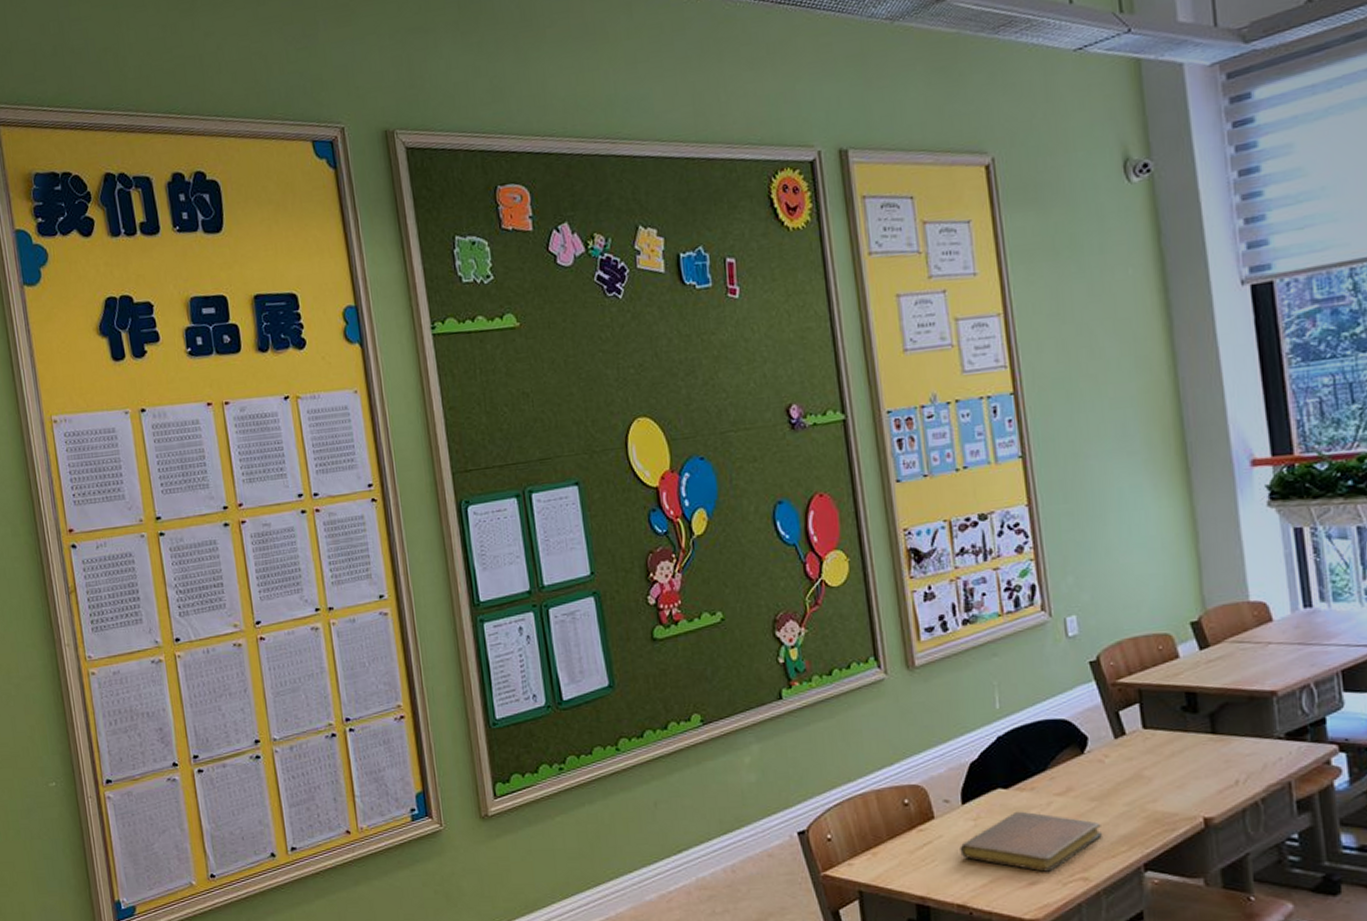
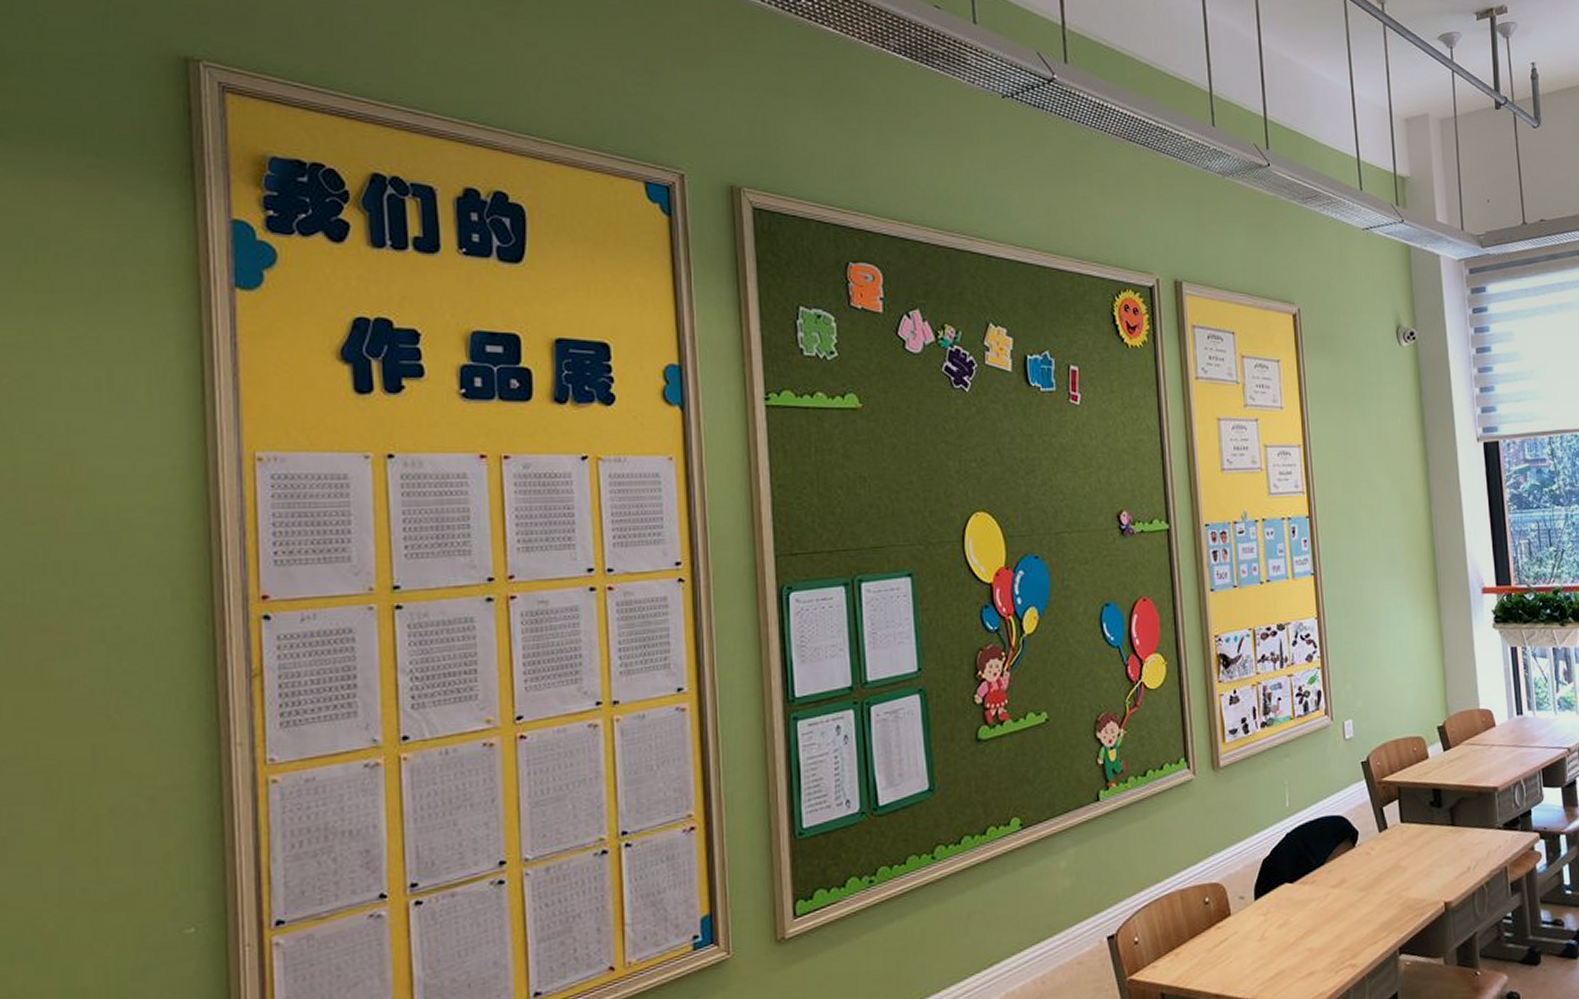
notebook: present [960,811,1103,872] -> none [1251,904,1368,962]

